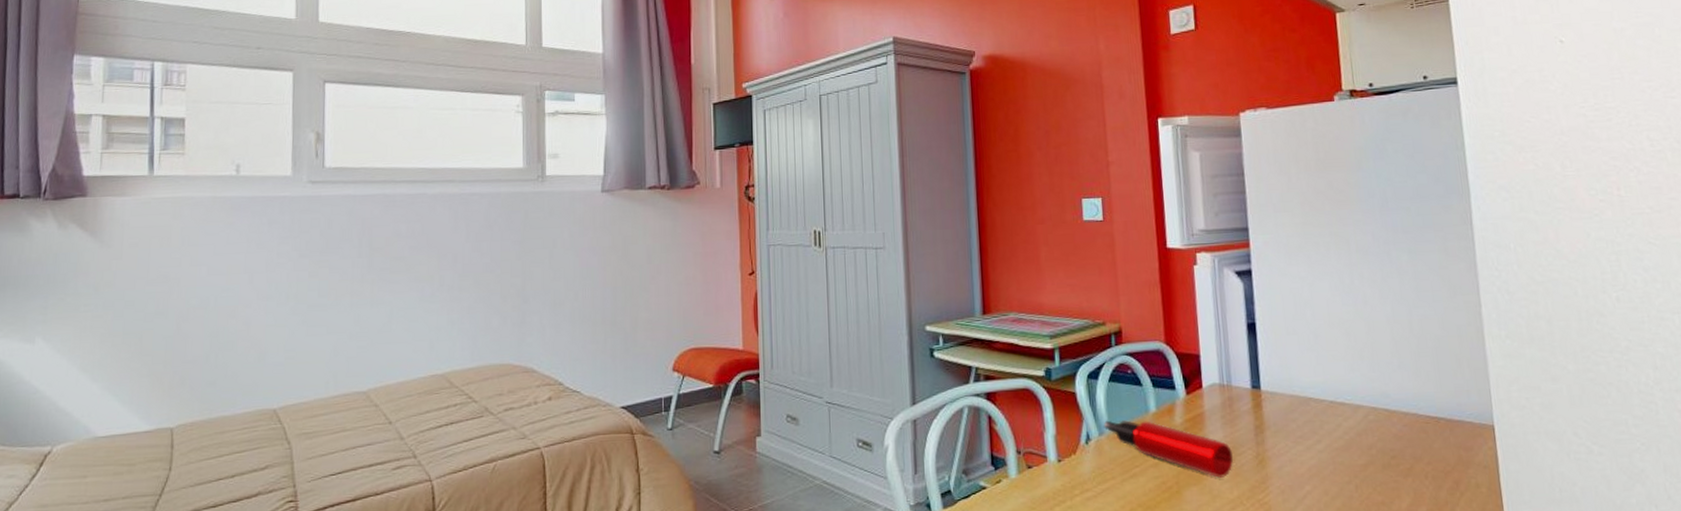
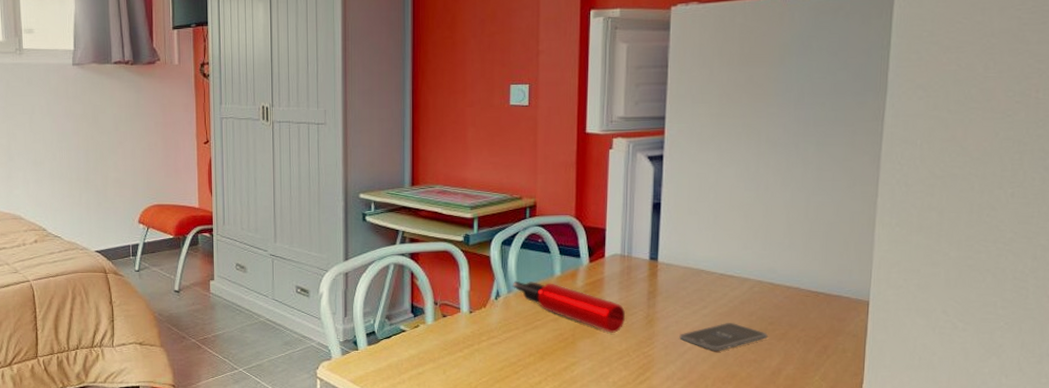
smartphone: none [1295,458,1393,494] -> present [679,323,768,351]

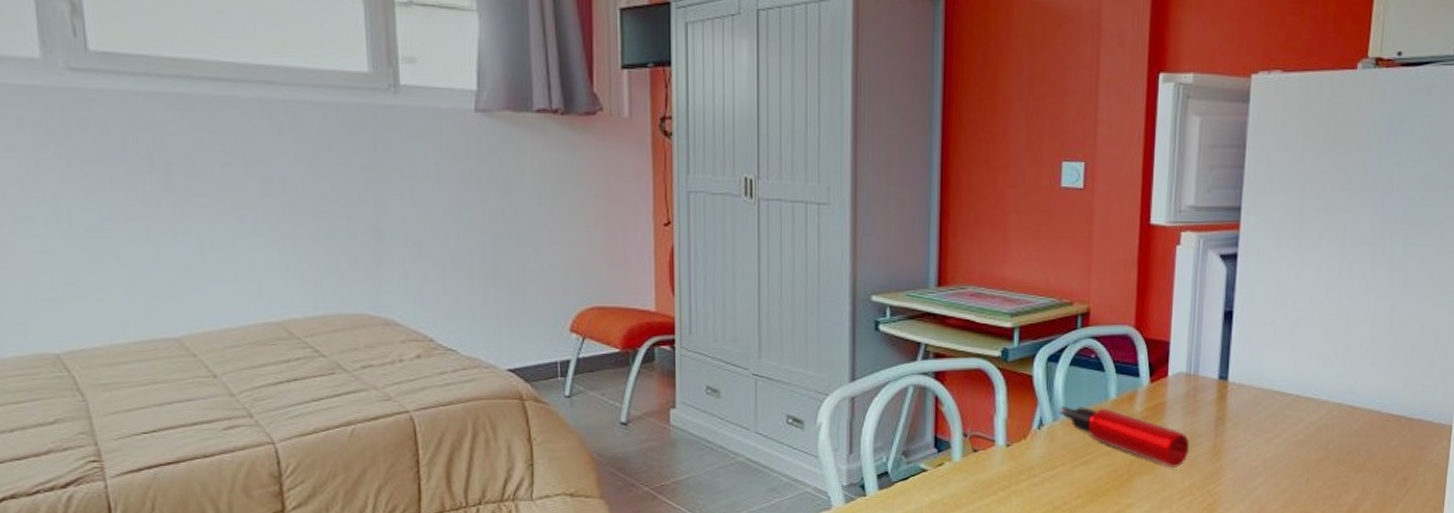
smartphone: present [679,323,768,351] -> none [1249,453,1345,486]

